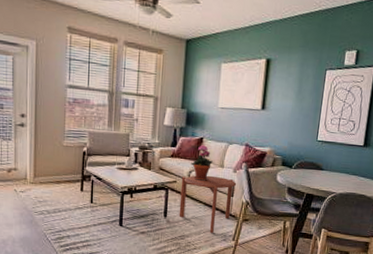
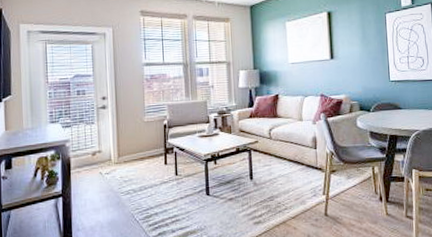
side table: present [179,175,237,233] -> none [262,130,318,190]
potted plant: present [191,145,213,181] -> none [270,101,291,137]

